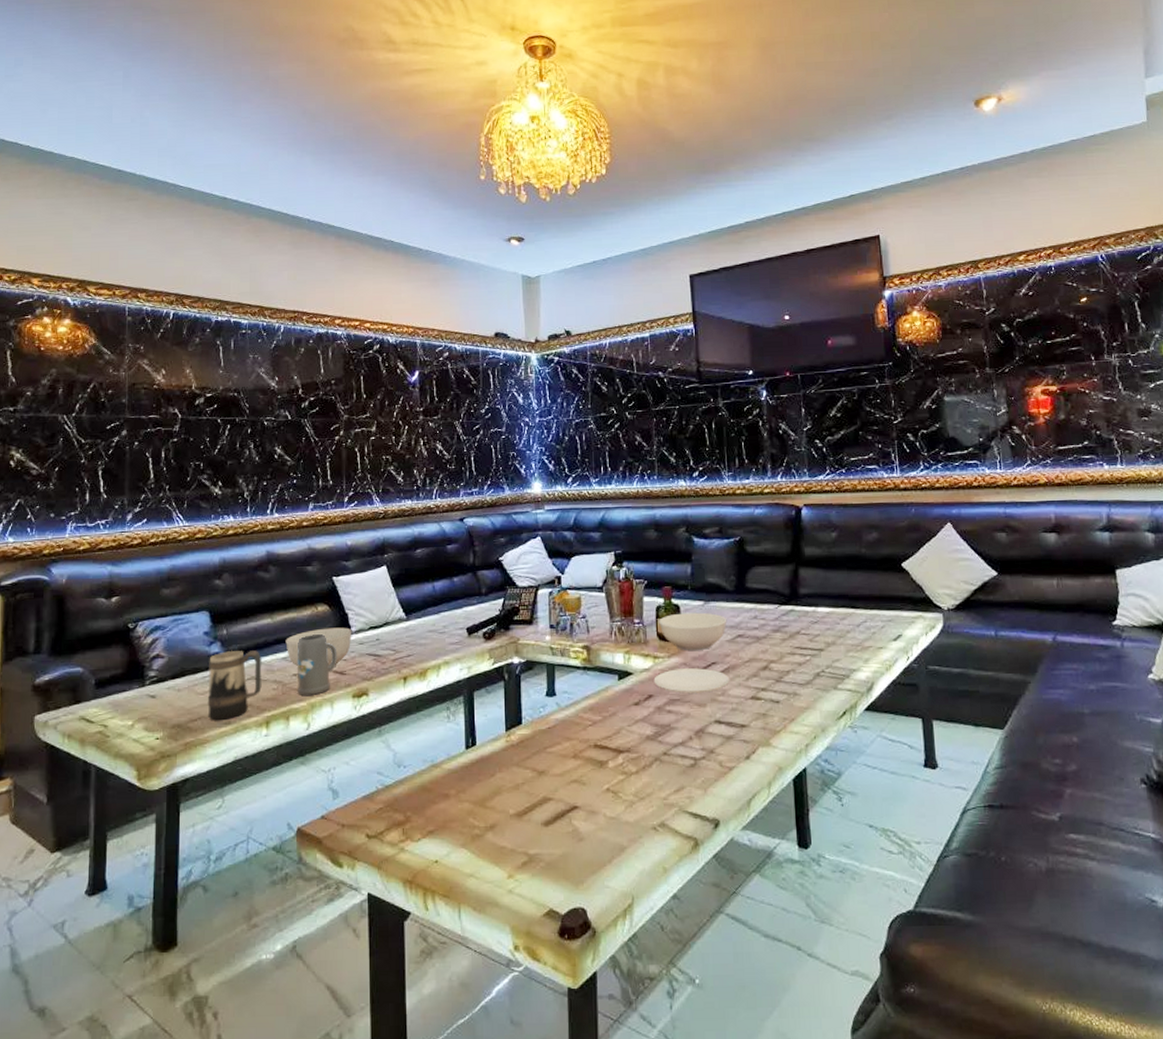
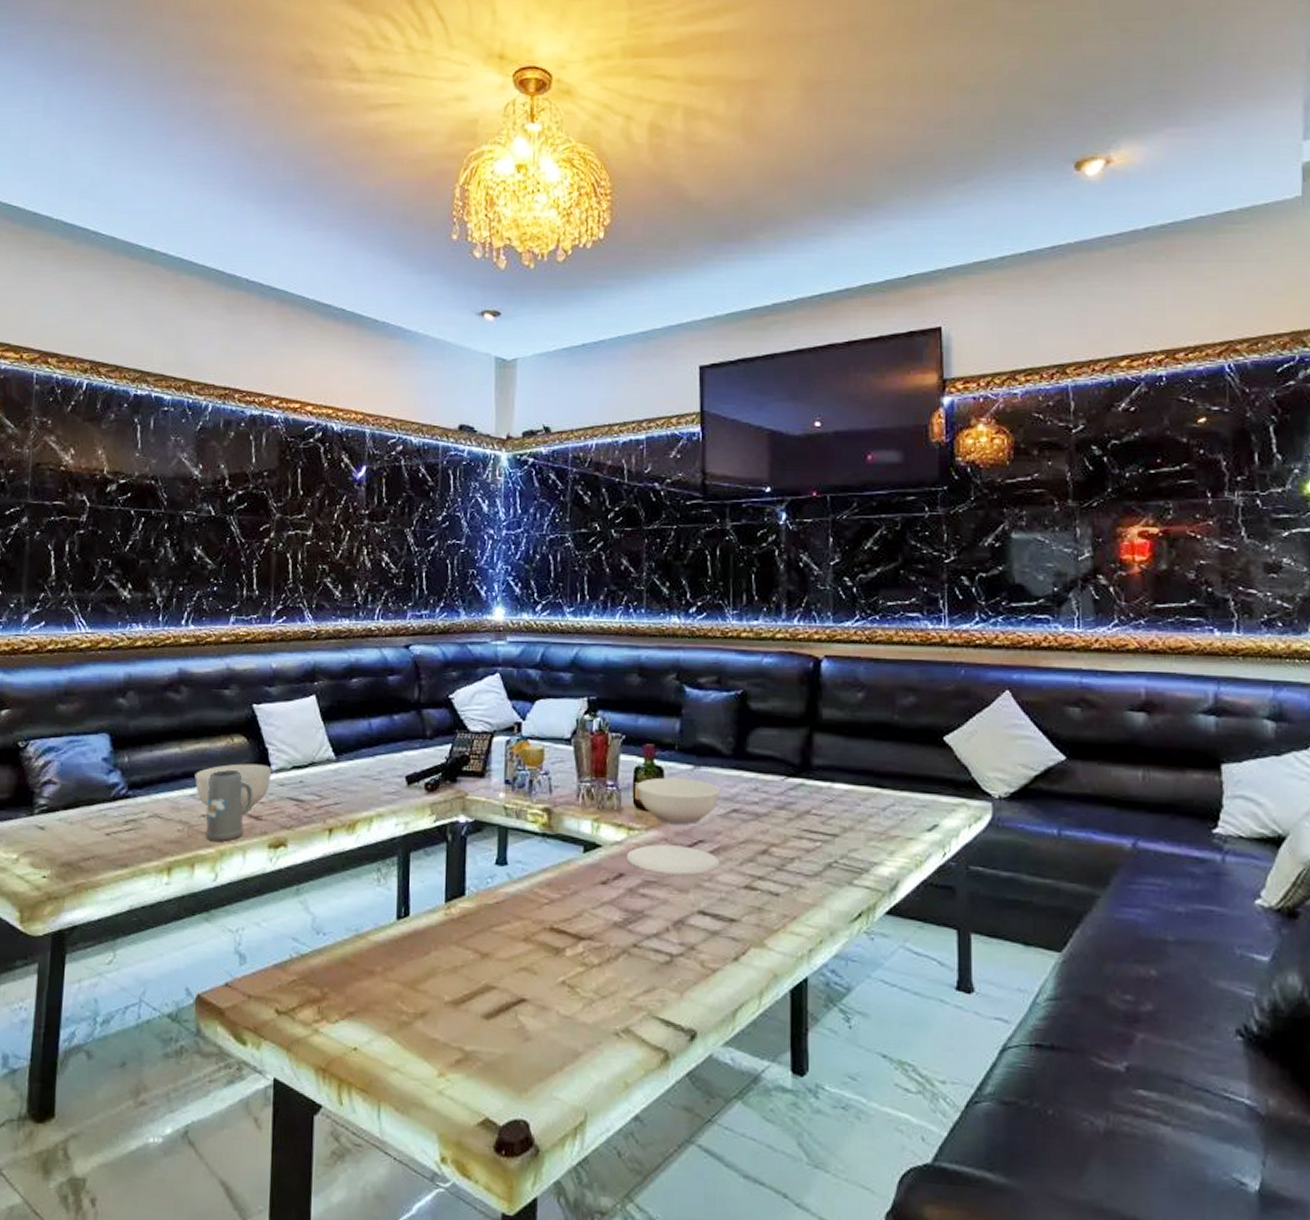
beer mug: present [207,650,262,720] -> none [102,781,167,861]

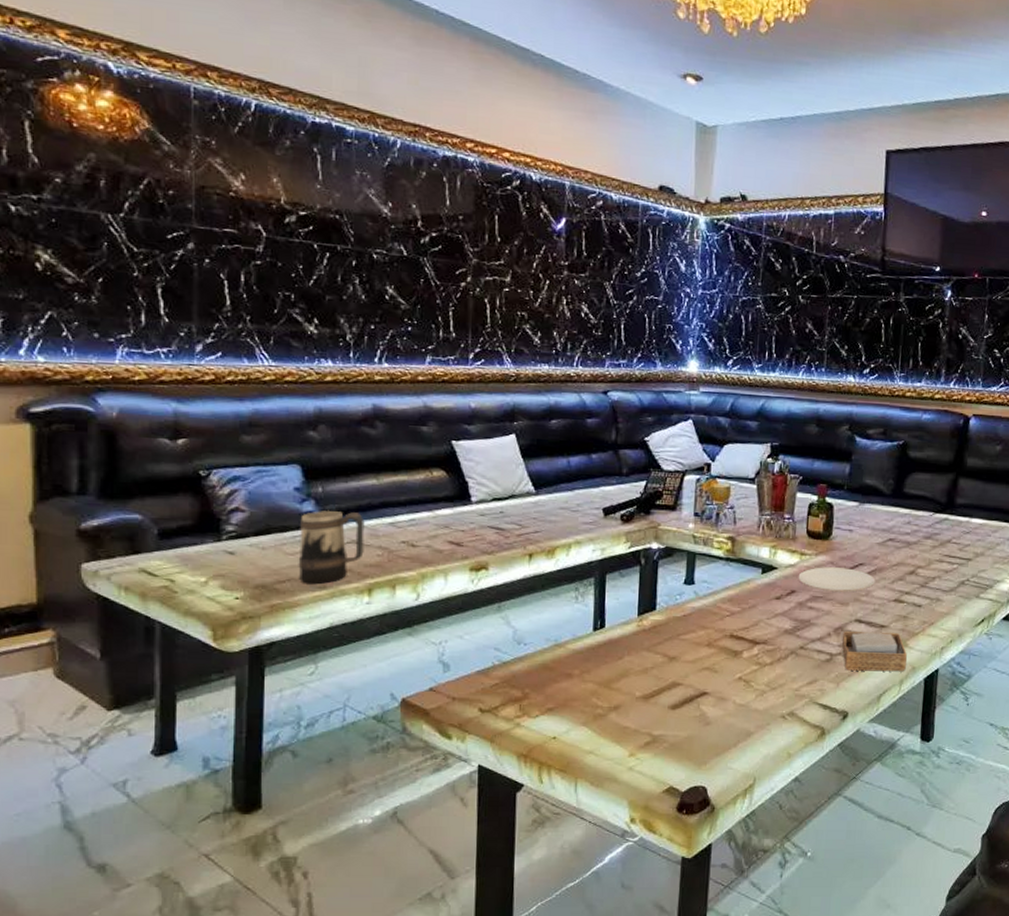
beer mug: none [102,781,167,861] -> present [298,510,365,584]
bowl: present [194,763,272,809] -> none [393,495,472,536]
beer mug: present [206,770,254,841] -> none [406,501,454,565]
bowl: present [637,777,721,824] -> none [810,512,880,550]
napkin holder: none [683,926,767,981] -> present [841,631,907,672]

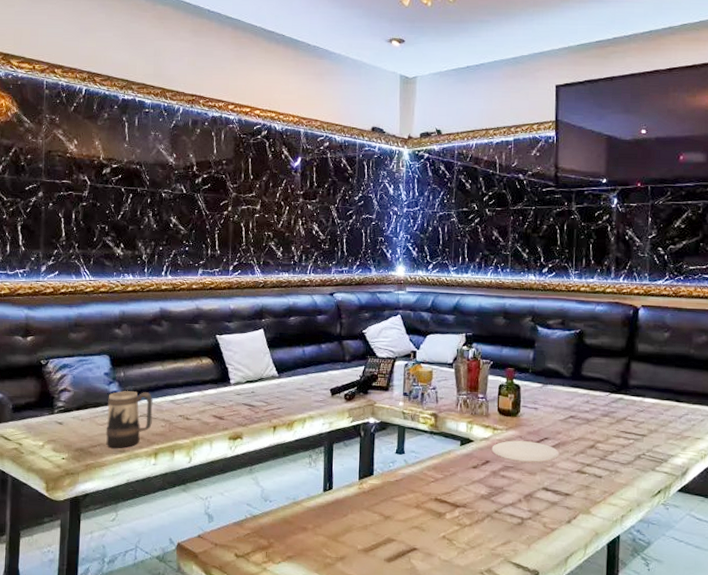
napkin holder: present [841,631,907,672] -> none [531,498,591,537]

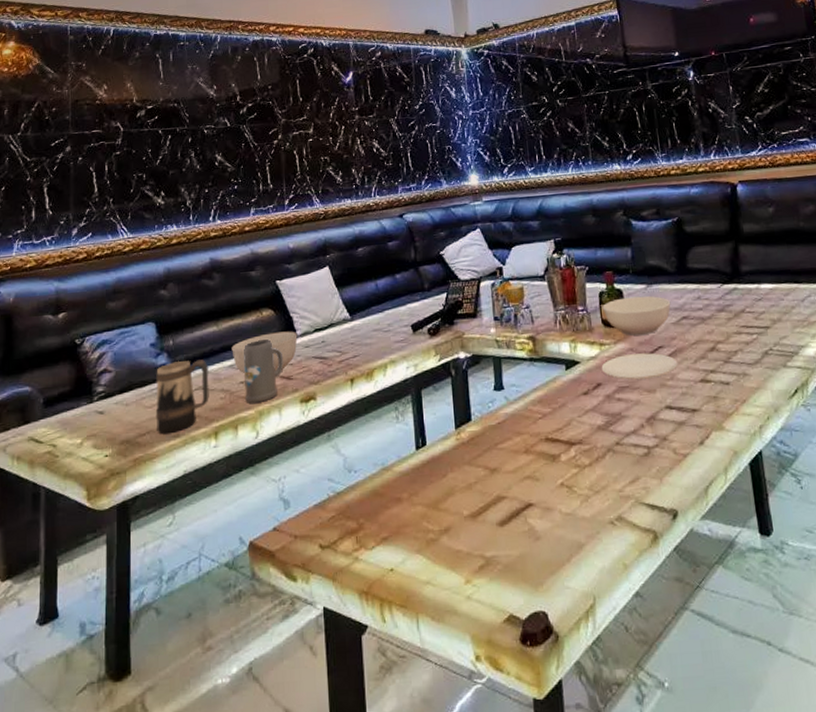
bowl: none [173,378,231,411] -> present [231,331,298,373]
beer mug: none [182,383,218,434] -> present [243,339,284,403]
bowl: none [500,392,562,426] -> present [602,295,671,336]

